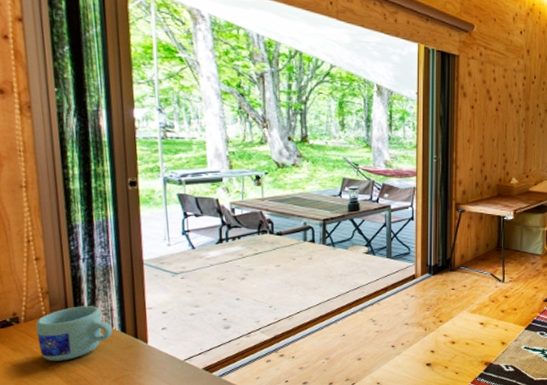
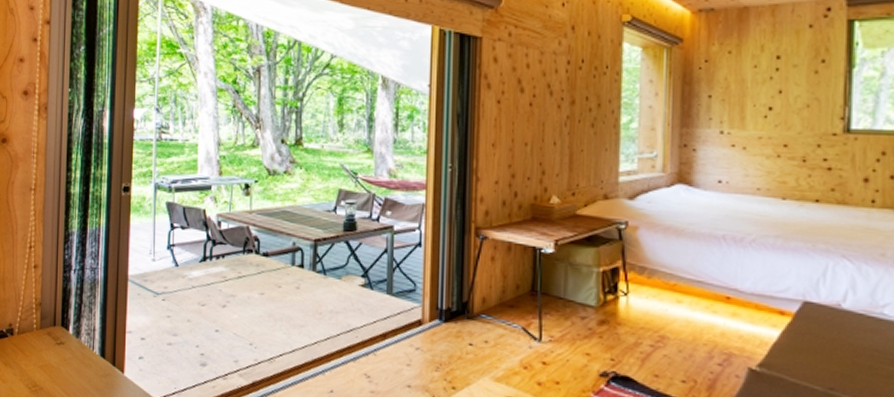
mug: present [36,306,113,361] -> none [26,322,93,383]

